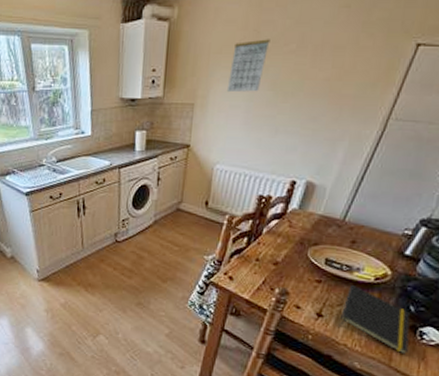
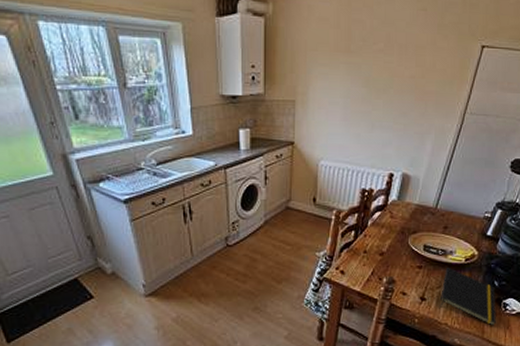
calendar: present [226,39,270,93] -> none [324,37,361,90]

